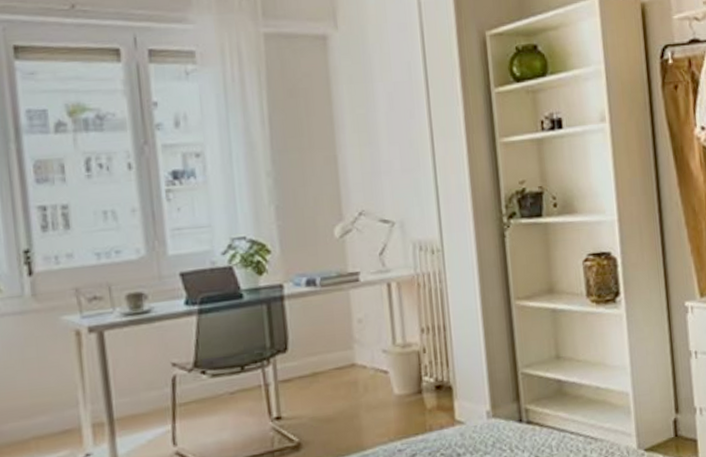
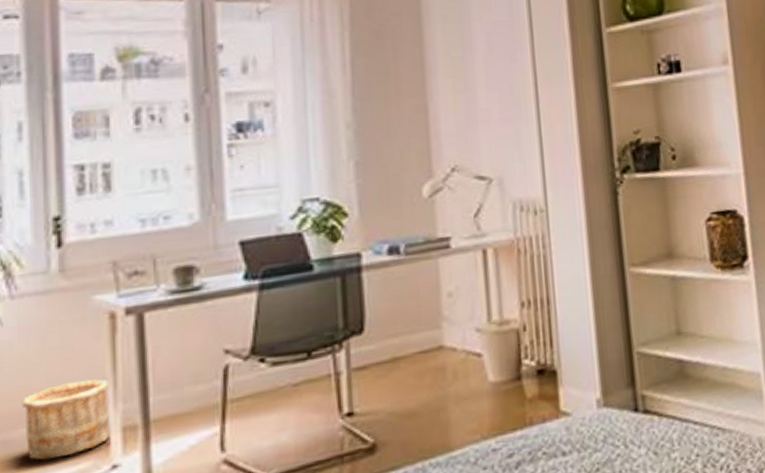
wooden bucket: none [9,385,81,449] -> present [22,379,109,461]

